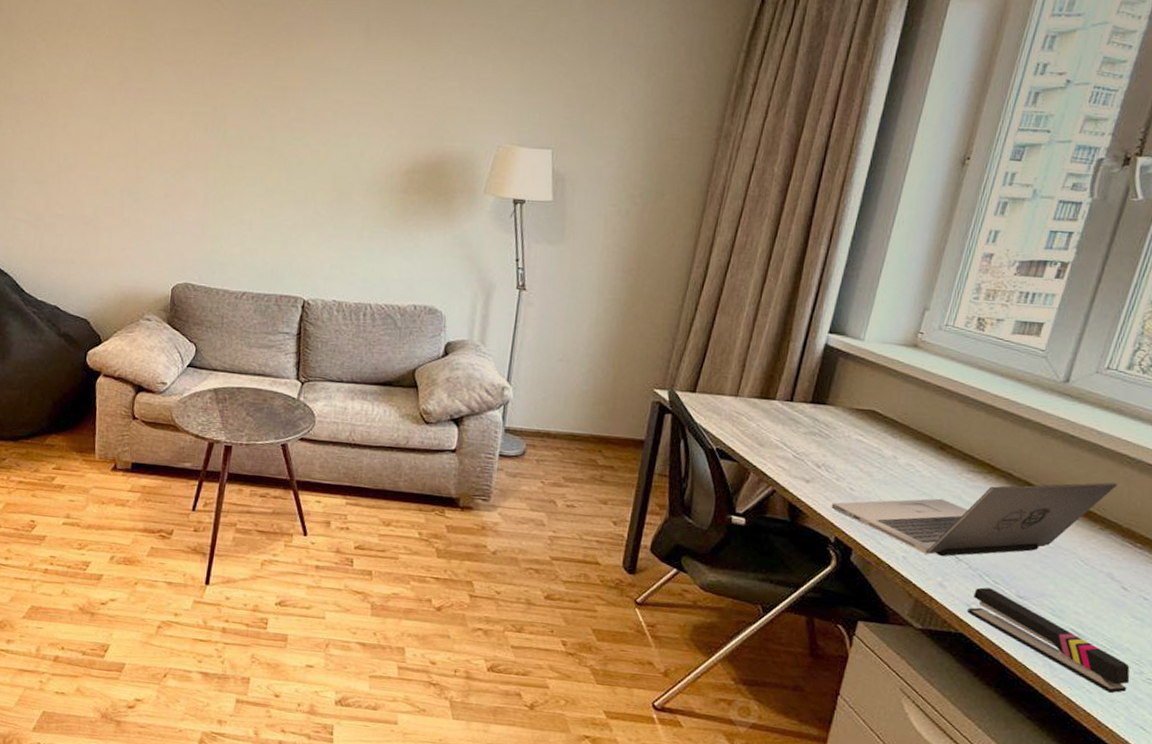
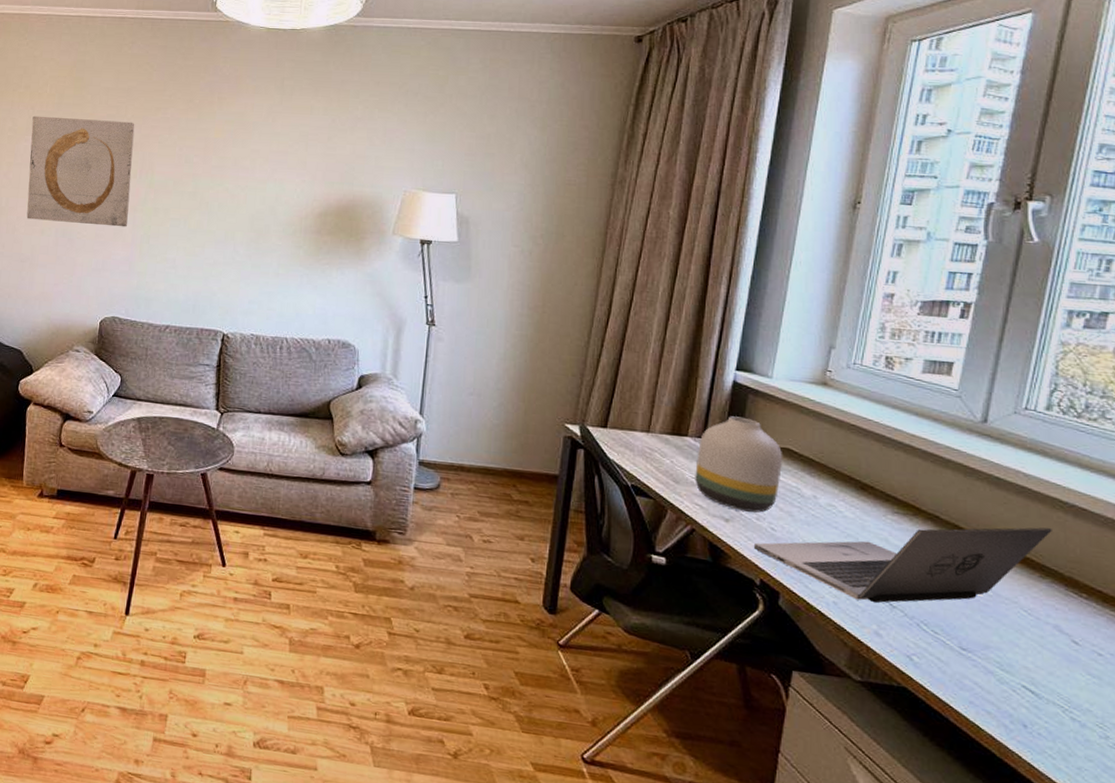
wall art: none [88,60,205,186] -> present [26,115,135,227]
vase: none [779,379,868,473] -> present [695,416,783,513]
stapler: present [967,587,1130,693] -> none [908,637,1095,760]

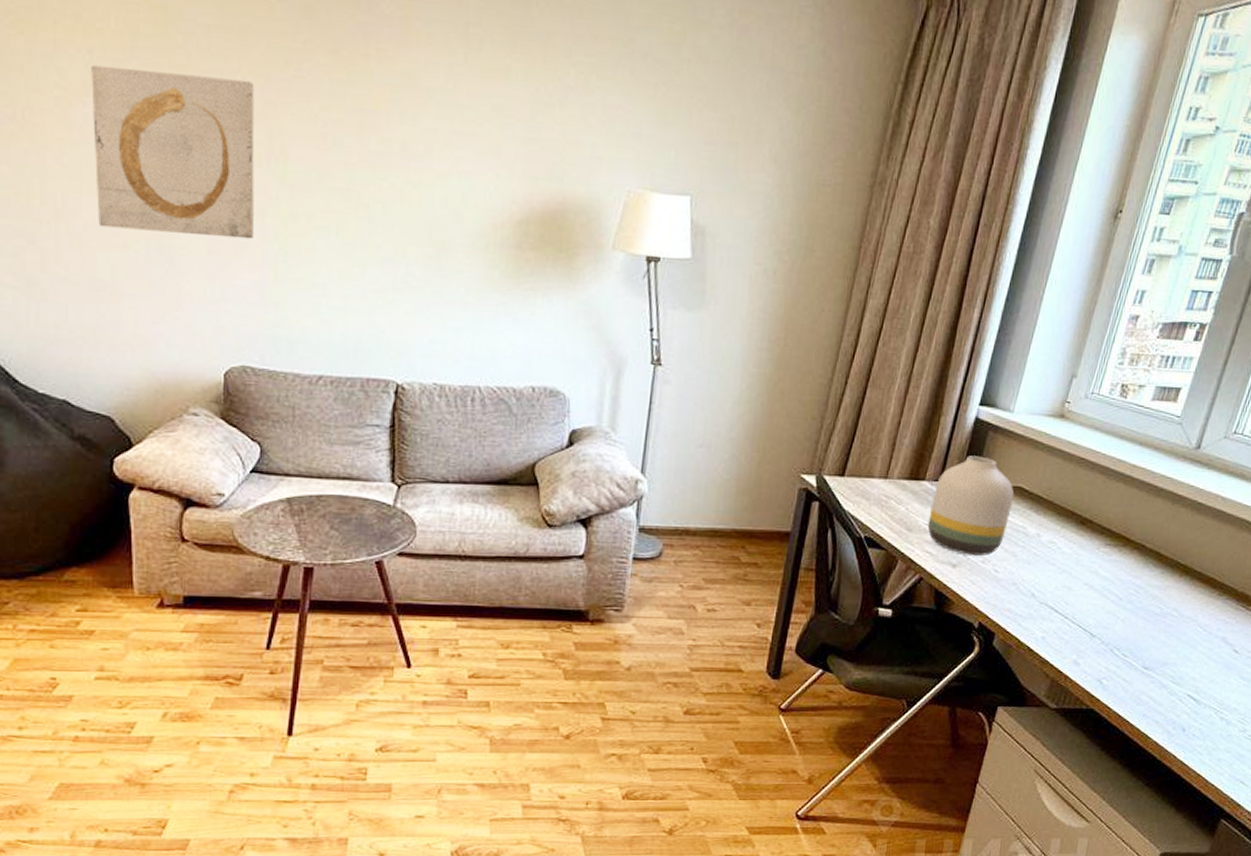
laptop: present [753,527,1052,603] -> none [976,548,1236,633]

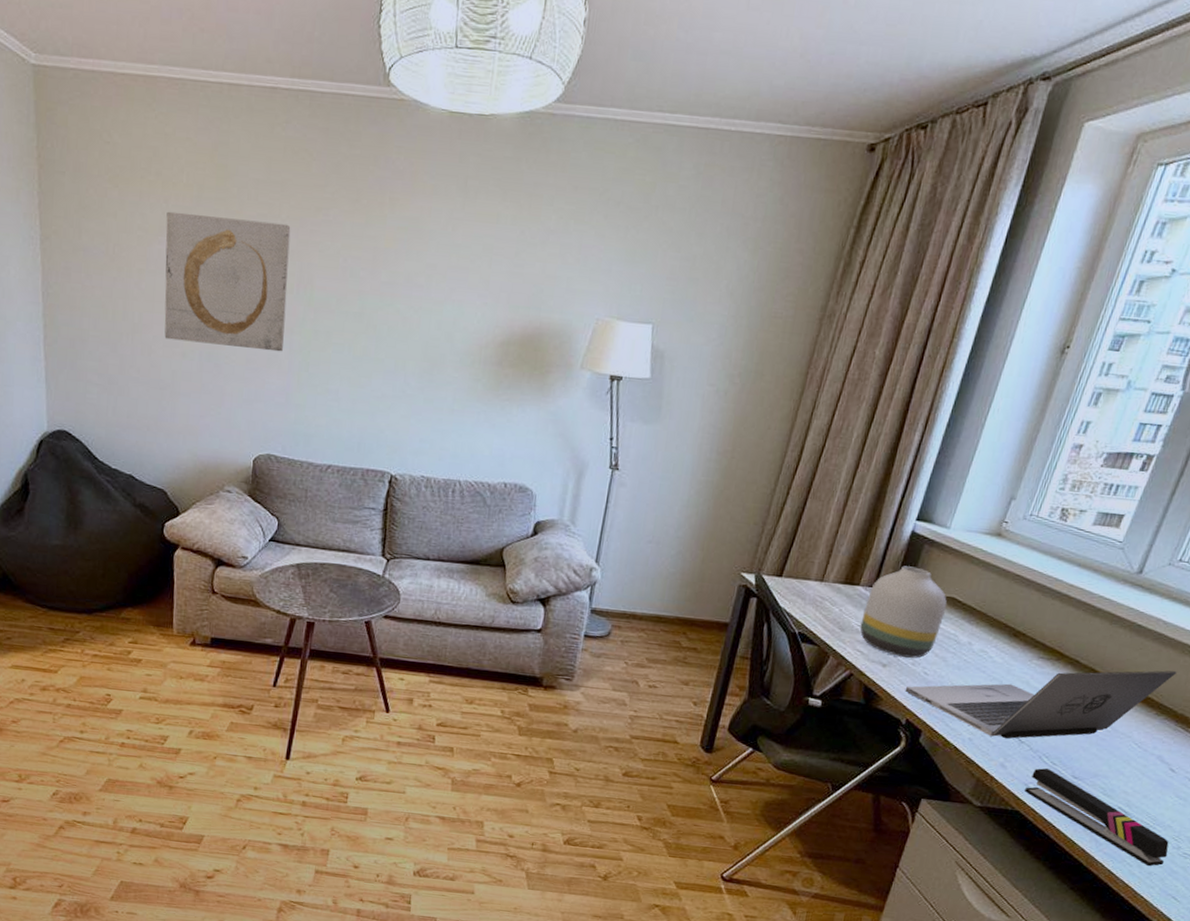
laptop: none [976,548,1236,633] -> present [905,670,1177,739]
stapler: none [1098,662,1236,752] -> present [1025,768,1169,866]

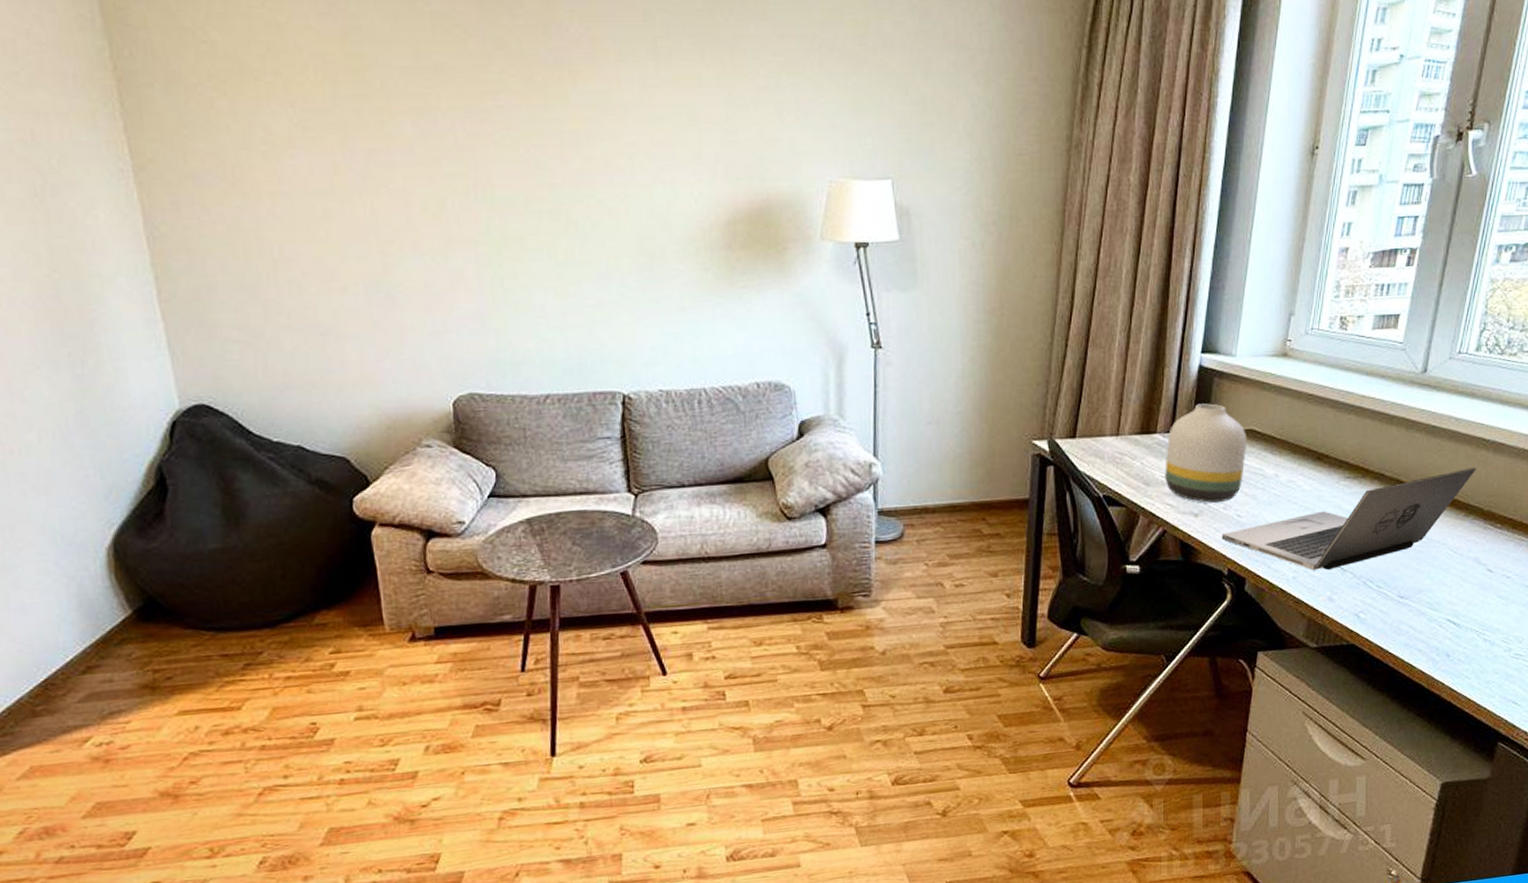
wall art: present [164,211,291,352] -> none [295,116,470,273]
stapler: present [1025,768,1169,866] -> none [1356,593,1501,675]

